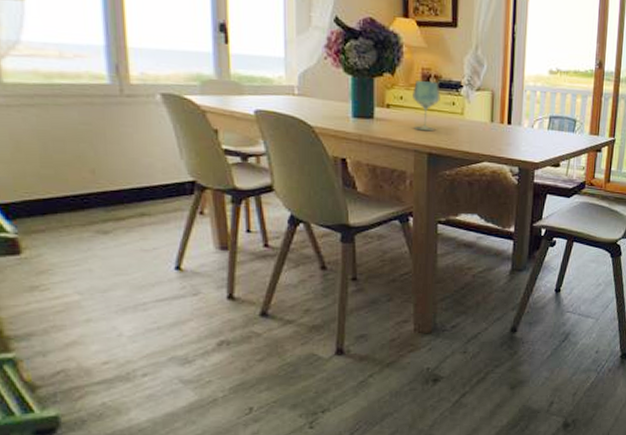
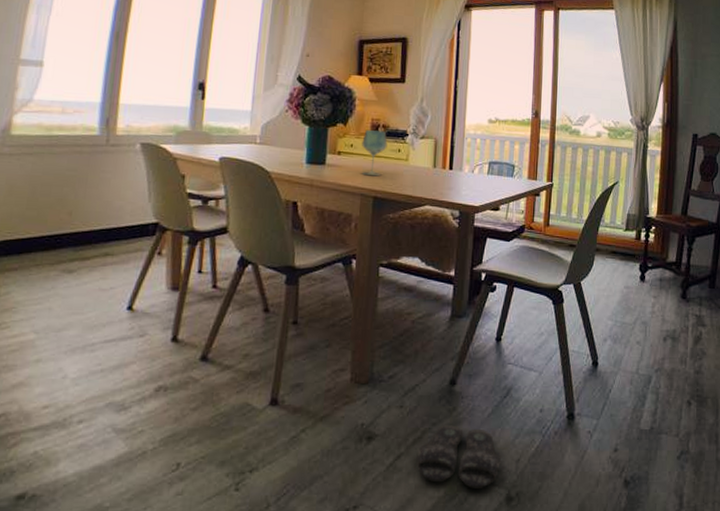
slippers: none [481,367,560,418] -> present [417,425,502,488]

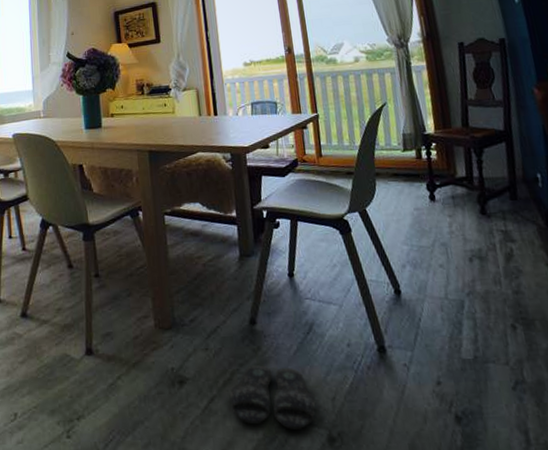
wine glass: present [361,130,388,177] -> none [130,89,154,133]

